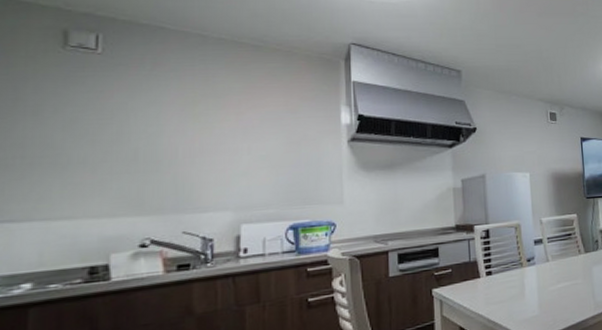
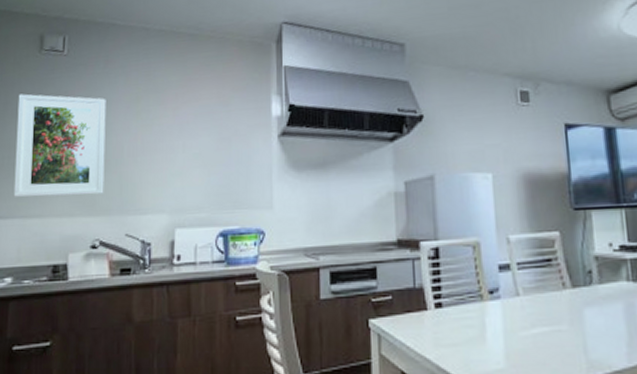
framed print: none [31,90,155,199] -> present [13,94,106,198]

